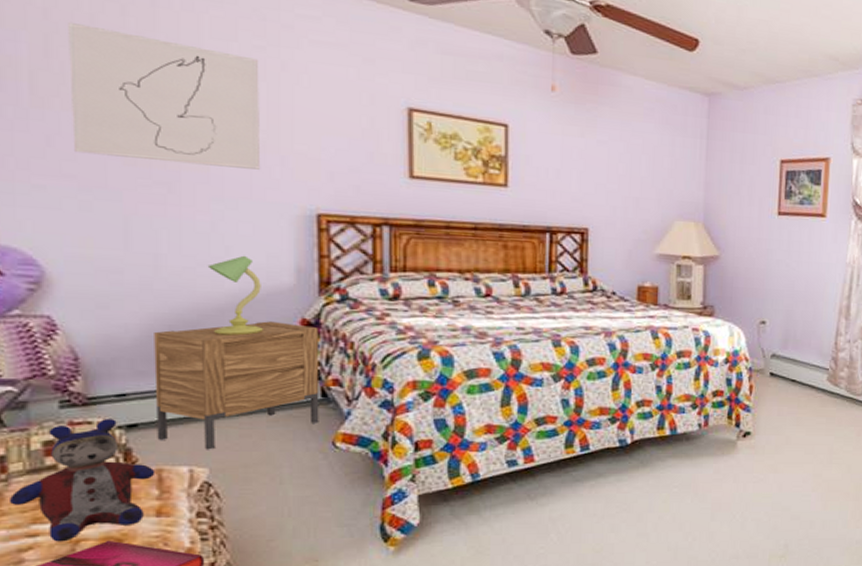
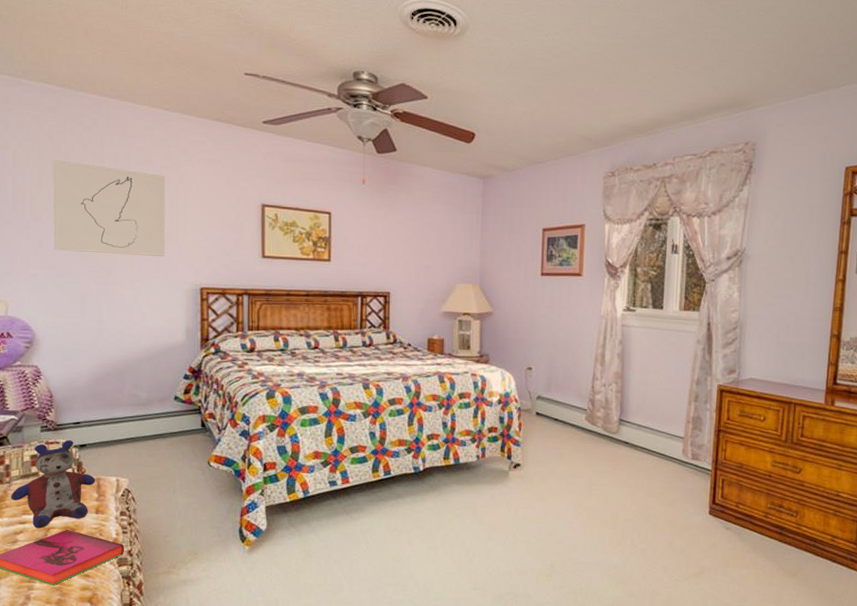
nightstand: present [154,321,319,450] -> none [97,369,200,465]
table lamp: present [207,255,263,336] -> none [130,320,164,380]

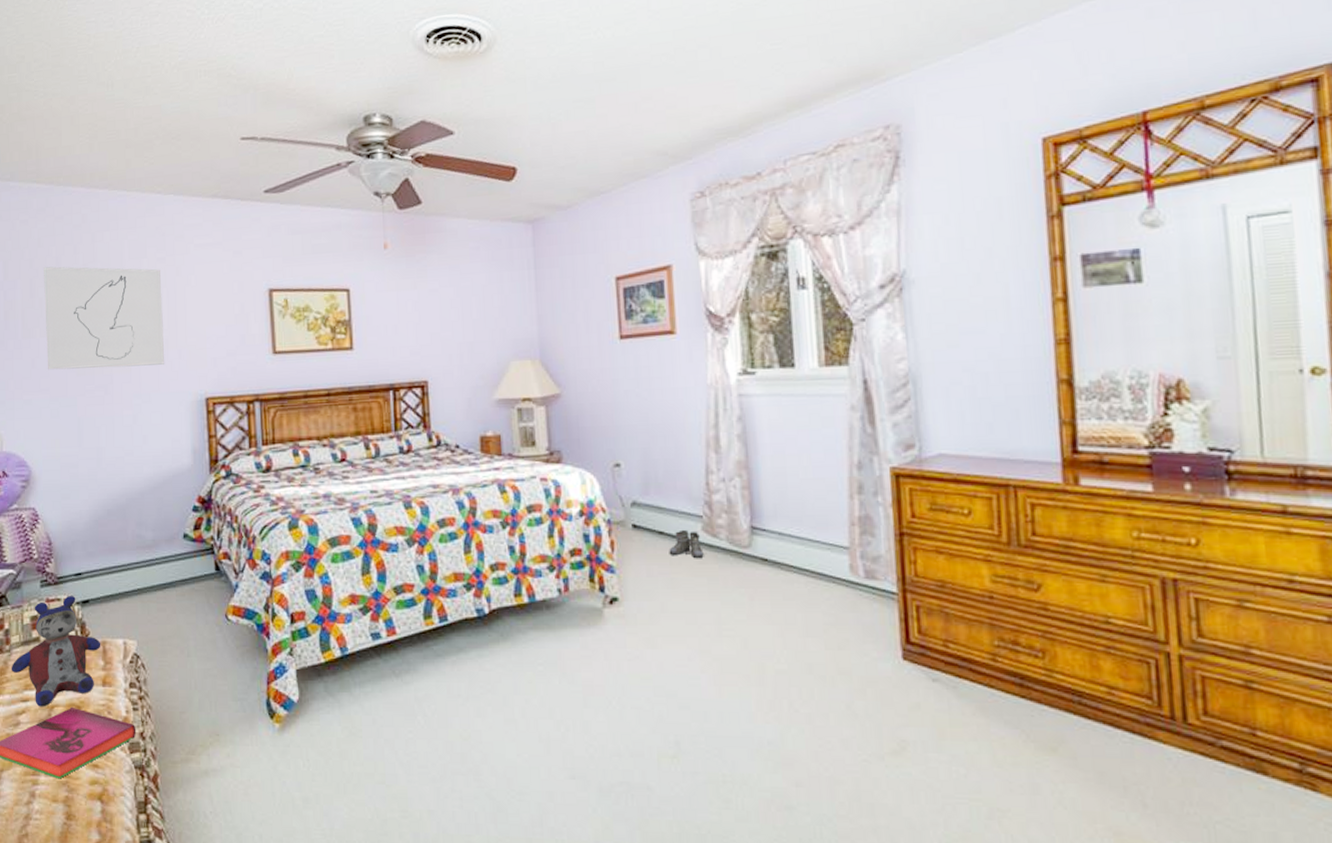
boots: none [560,418,585,440] -> present [669,529,704,559]

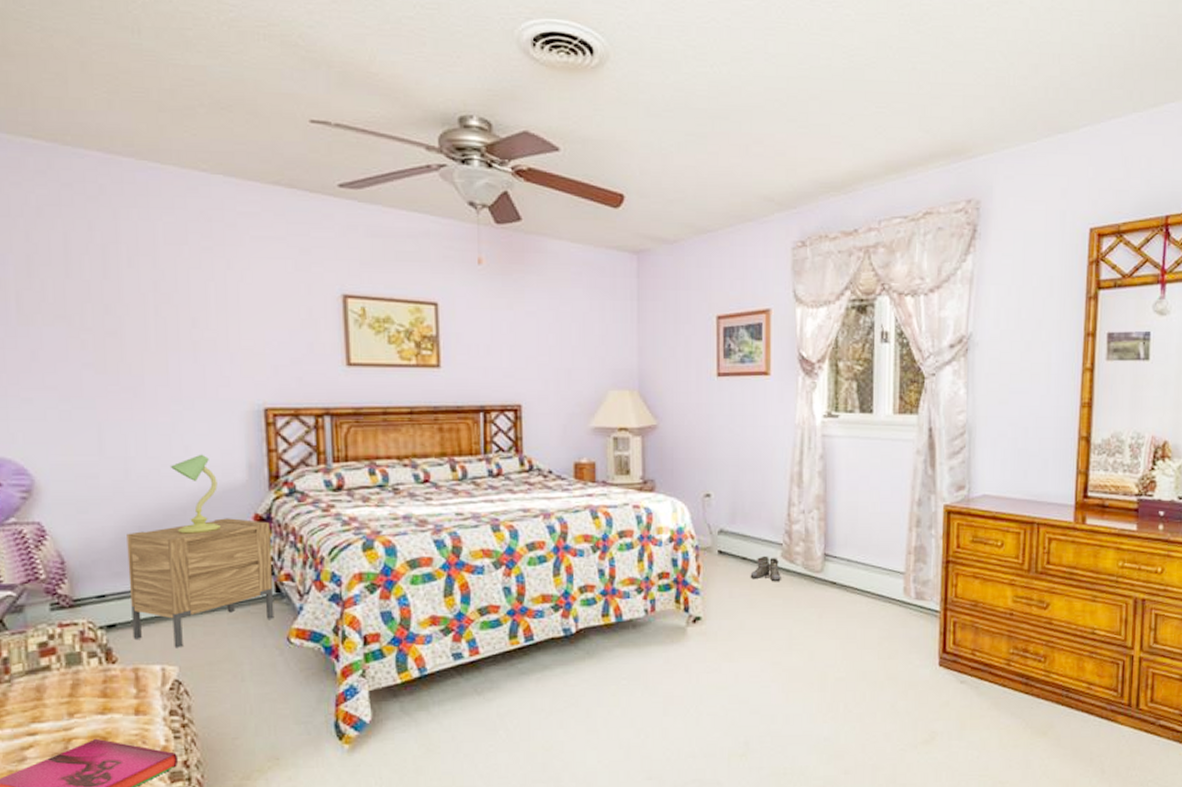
stuffed bear: present [11,596,101,707] -> none [12,620,133,740]
wall art: present [44,266,165,370] -> none [46,241,213,368]
nightstand: none [98,500,215,623] -> present [127,518,275,648]
table lamp: none [131,442,171,516] -> present [170,454,221,534]

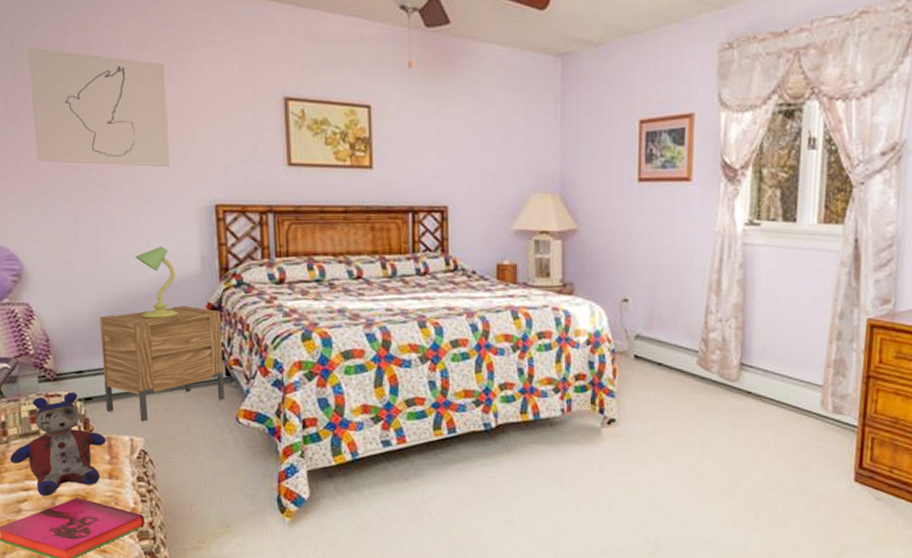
stuffed bear: none [12,620,133,740] -> present [9,392,107,496]
wall art: none [46,241,213,368] -> present [28,47,171,166]
boots: present [750,555,781,582] -> none [665,362,696,389]

